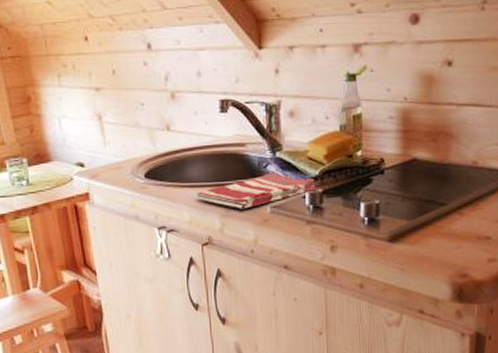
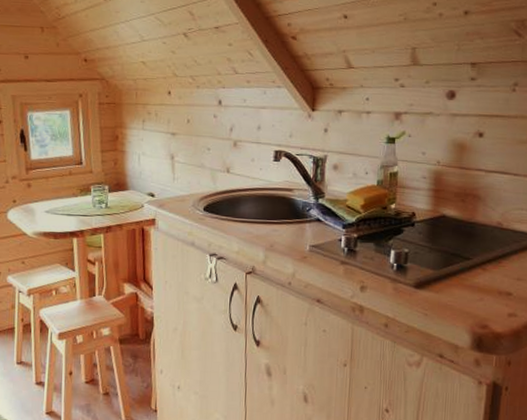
dish towel: present [196,173,316,209] -> none [245,216,352,246]

